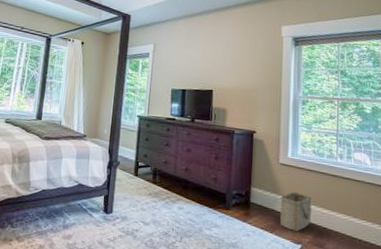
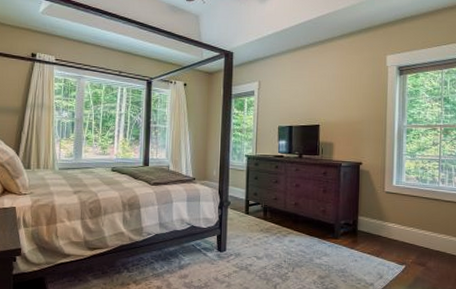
basket: present [280,191,312,232] -> none [385,217,415,254]

